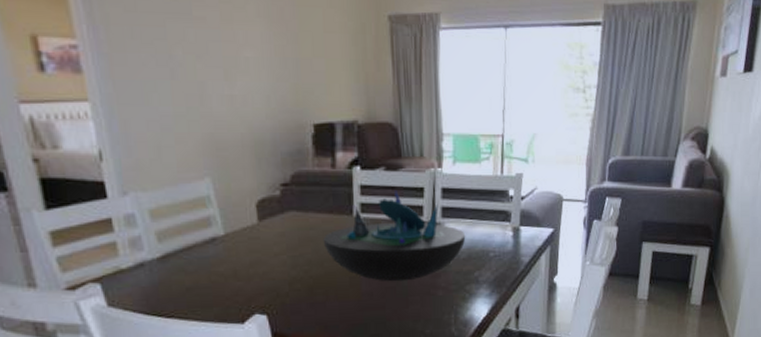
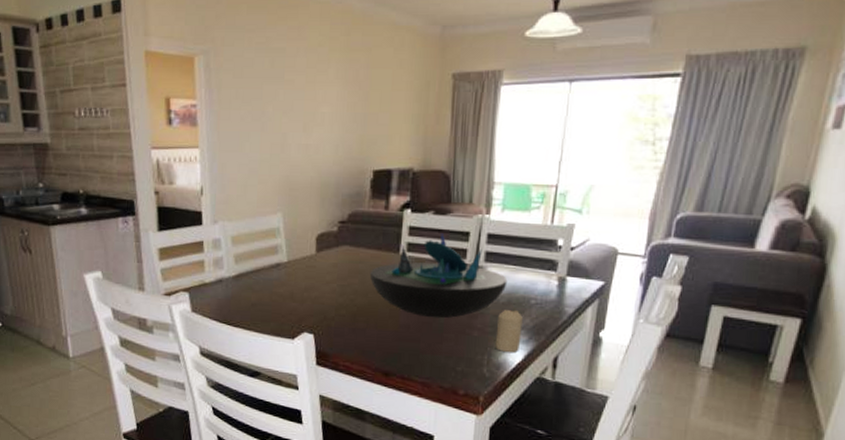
candle: none [460,265,484,308] -> present [495,310,523,352]

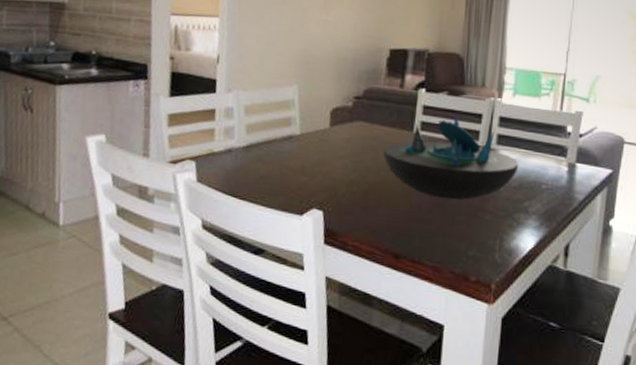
candle: present [495,310,523,352] -> none [507,194,534,238]

